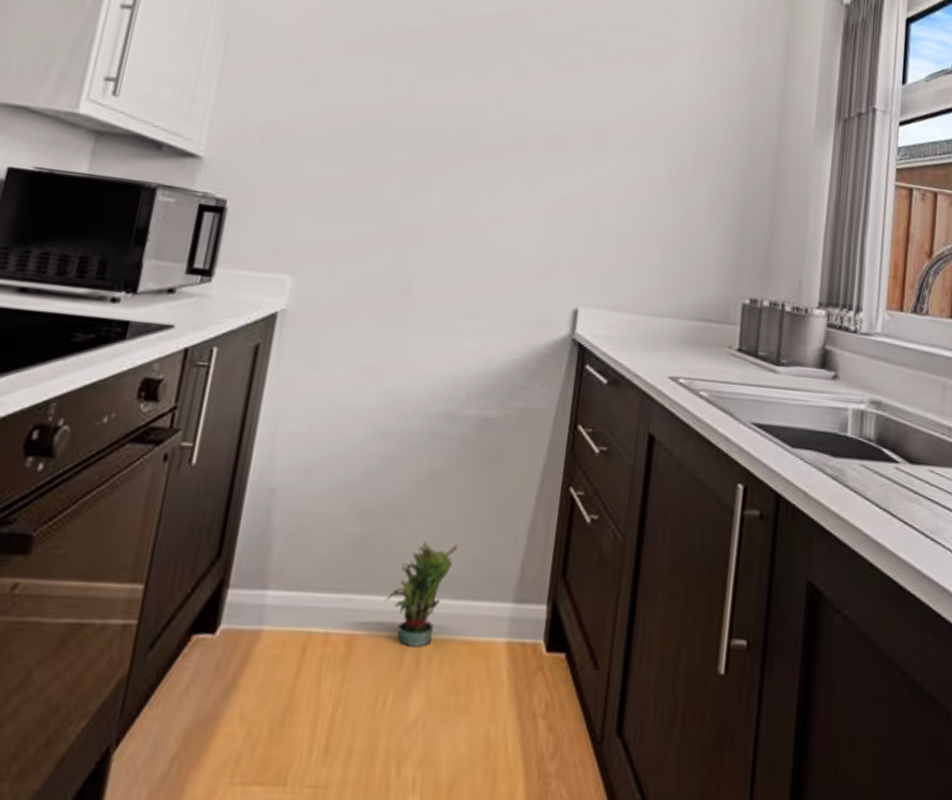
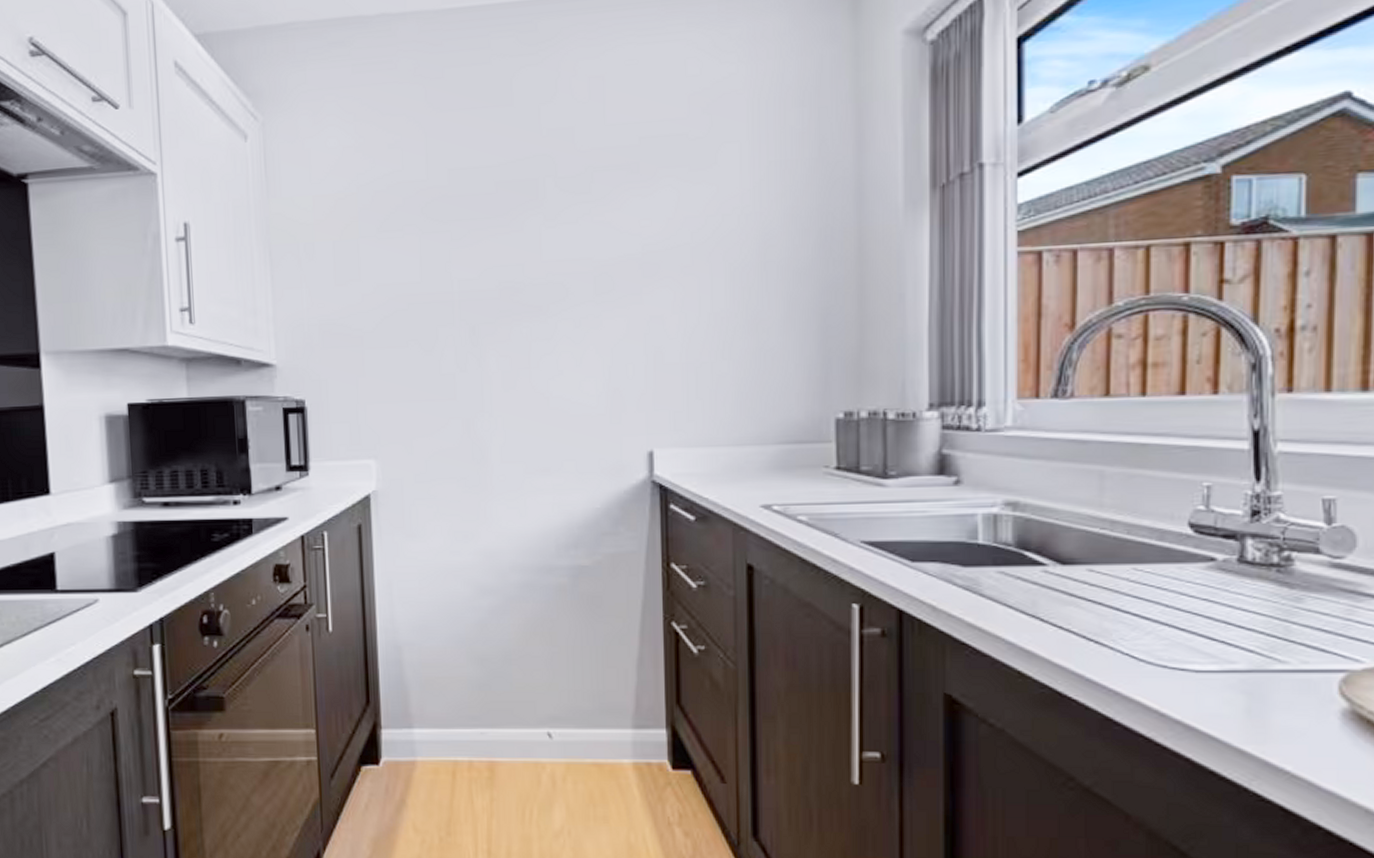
potted plant: present [386,540,458,647] -> none [516,680,572,769]

